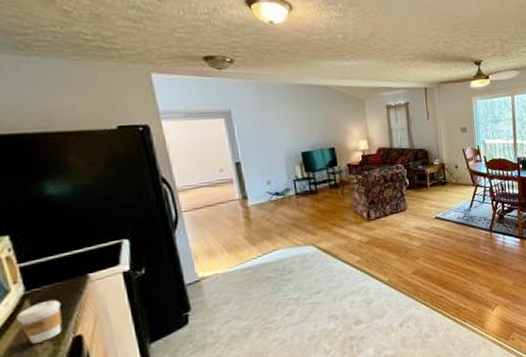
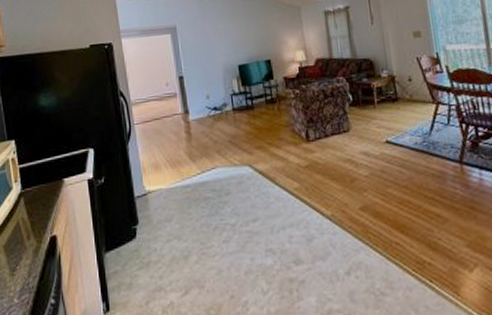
coffee cup: present [16,299,62,344] -> none [15,199,44,238]

